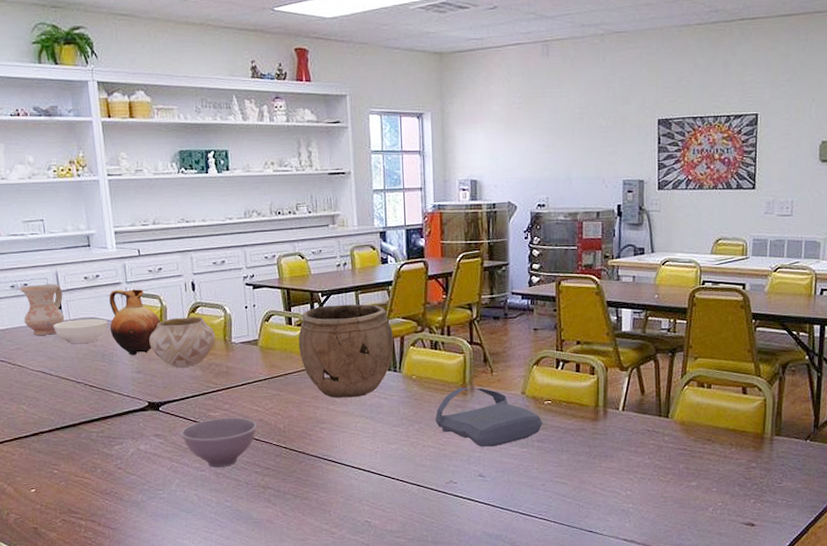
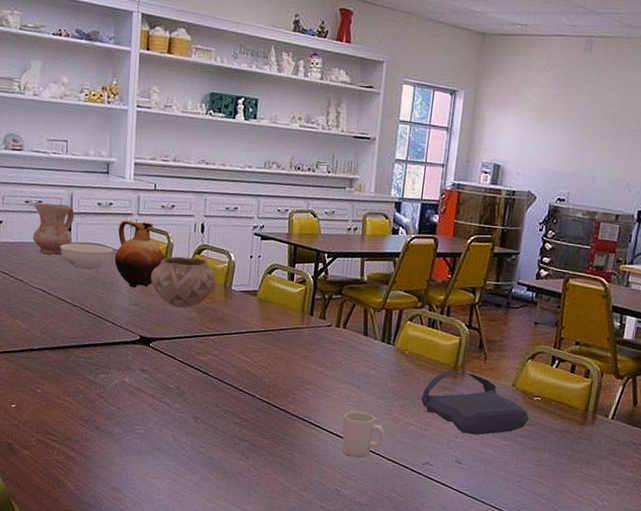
bowl: present [180,417,258,467] -> none [166,362,244,413]
clay pot: present [299,304,394,398] -> none [296,267,393,364]
mug: none [362,441,406,487] -> present [342,411,385,457]

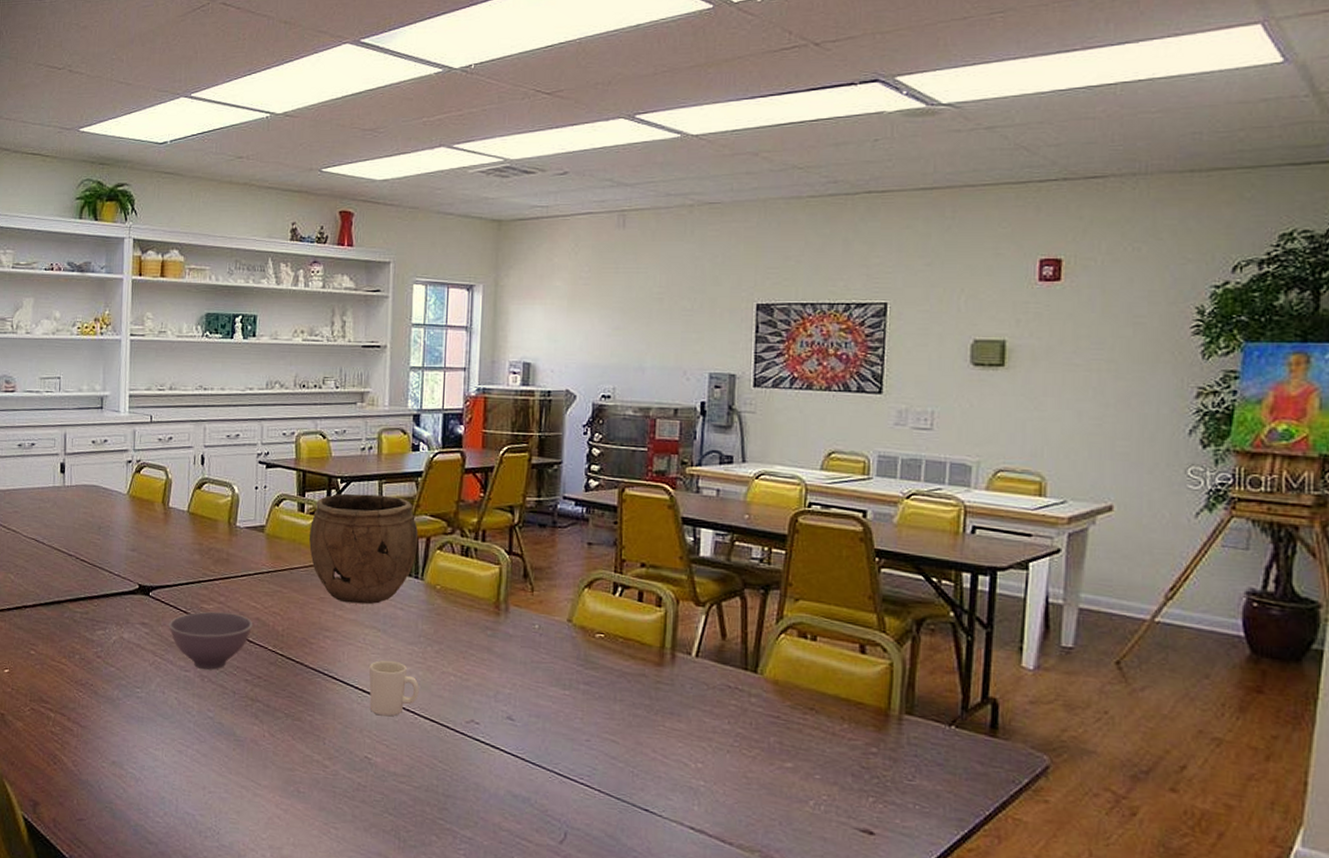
ceramic jug: present [32,202,74,255] -> none [25,445,68,500]
bowl: present [59,243,113,269] -> none [53,486,108,513]
ceramic pitcher: present [114,220,165,288] -> none [110,457,164,530]
ceramic pot: present [150,256,217,308] -> none [149,493,219,550]
bowl: none [166,362,244,413] -> present [168,611,253,670]
clay pot: none [296,267,393,364] -> present [309,493,419,605]
bag: present [421,369,529,435] -> none [459,605,592,684]

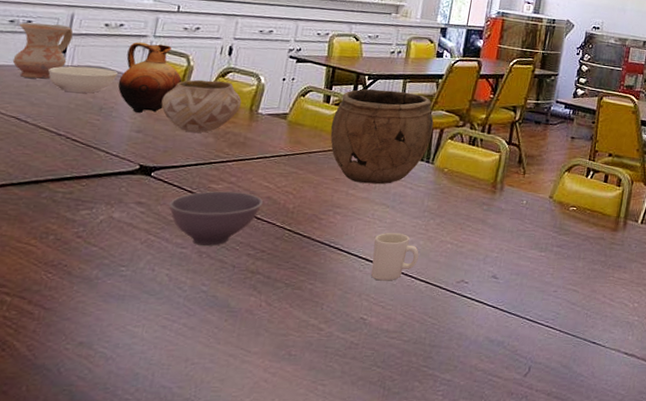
ceramic jug: none [25,445,68,500] -> present [12,22,74,79]
bowl: none [53,486,108,513] -> present [47,66,118,94]
ceramic pitcher: none [110,457,164,530] -> present [118,42,183,113]
ceramic pot: none [149,493,219,550] -> present [161,79,242,133]

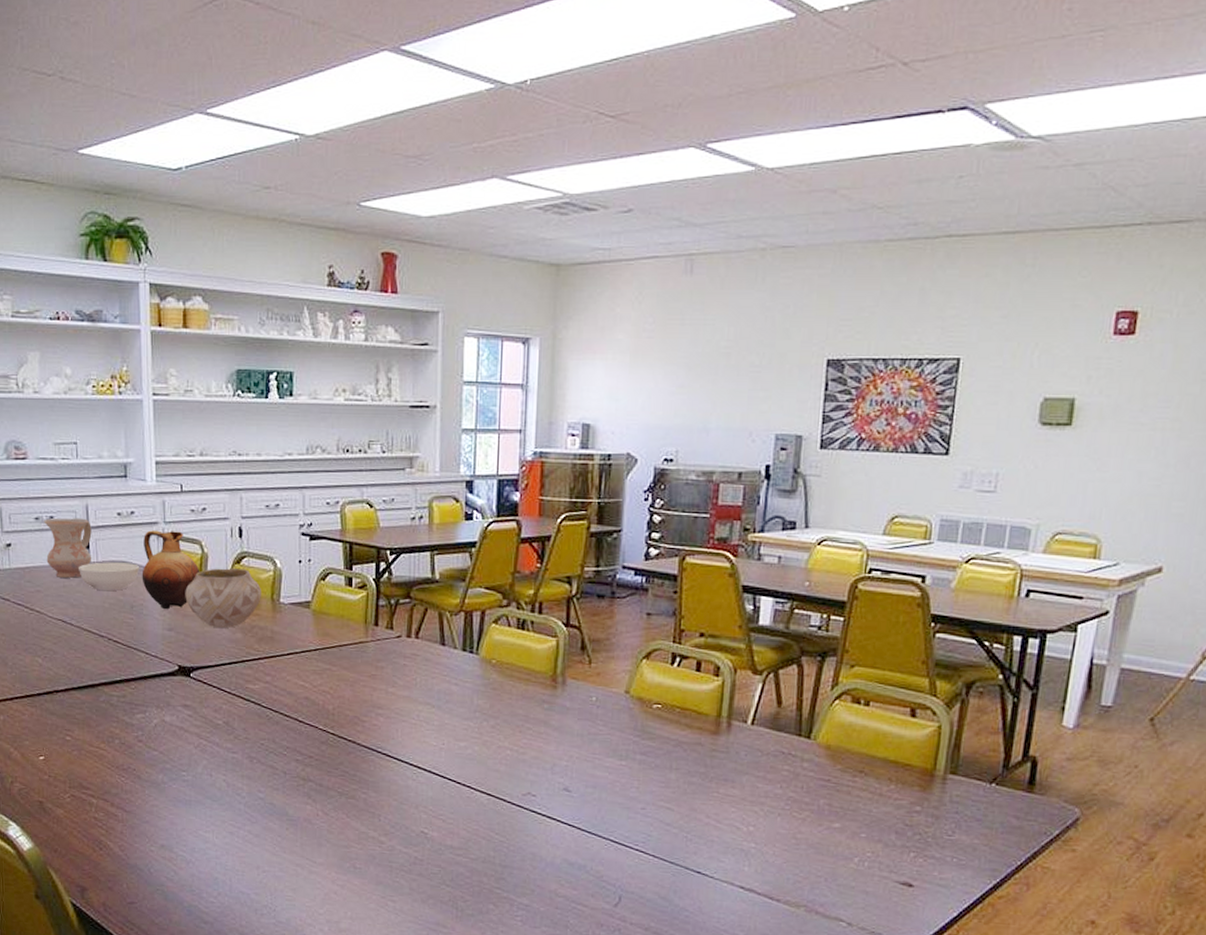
bowl: present [168,191,264,246] -> none [212,691,302,751]
clay pot: present [330,88,434,185] -> none [359,566,473,681]
mug: present [371,232,419,281] -> none [424,736,475,792]

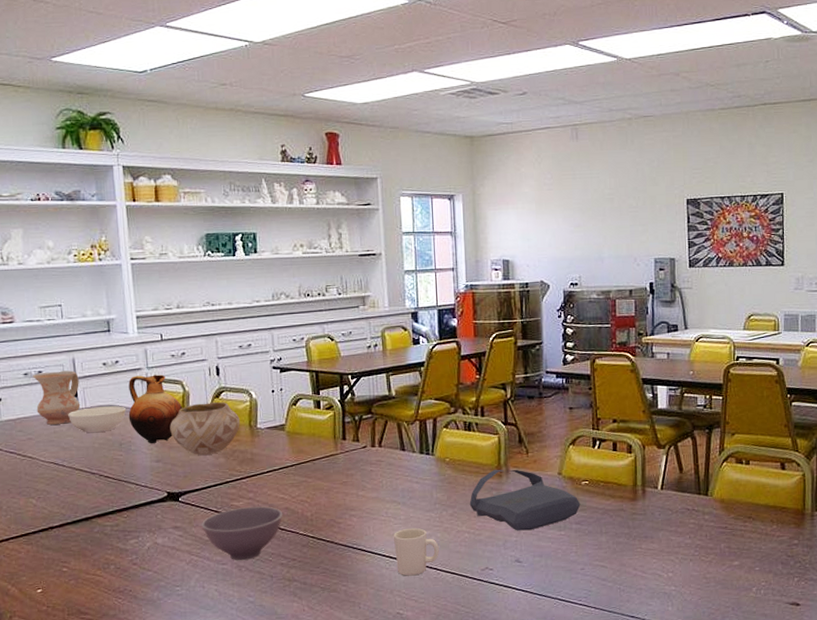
bowl: none [212,691,302,751] -> present [201,506,283,560]
mug: none [424,736,475,792] -> present [394,527,439,576]
bag: none [515,678,649,756] -> present [469,469,581,531]

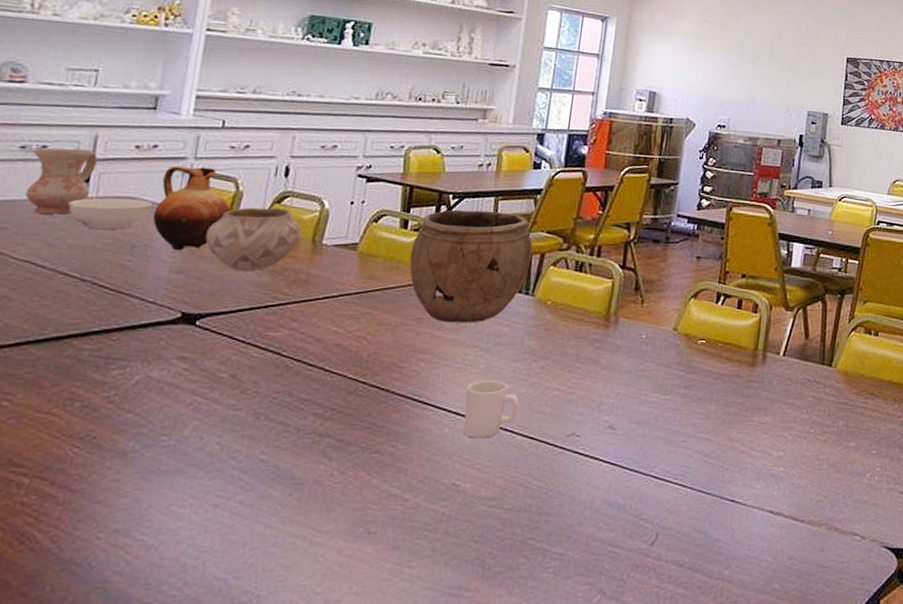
bowl: present [201,506,283,560] -> none [218,339,332,406]
clay pot: none [327,385,427,484] -> present [409,209,533,323]
bag: present [469,469,581,531] -> none [565,318,693,392]

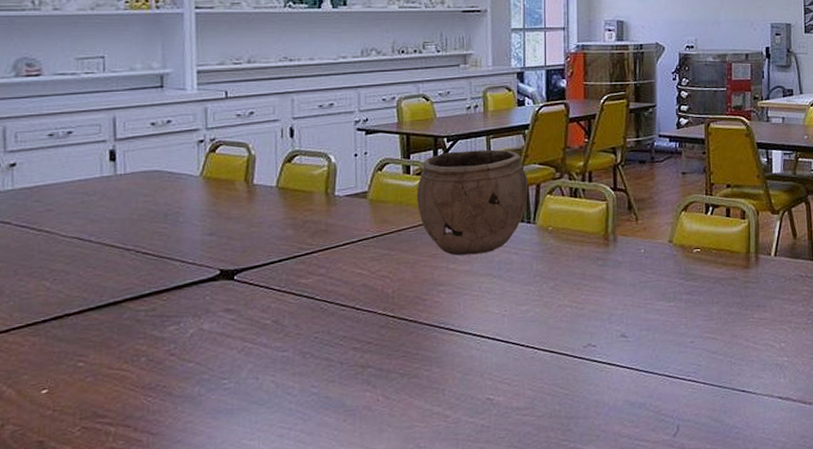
ceramic jug: present [24,148,98,215] -> none [60,131,119,194]
bowl: present [67,197,152,230] -> none [100,171,175,203]
ceramic pitcher: present [152,165,230,250] -> none [178,136,247,214]
ceramic pot: present [205,207,302,271] -> none [229,167,314,227]
mug: present [463,379,520,438] -> none [487,303,537,357]

